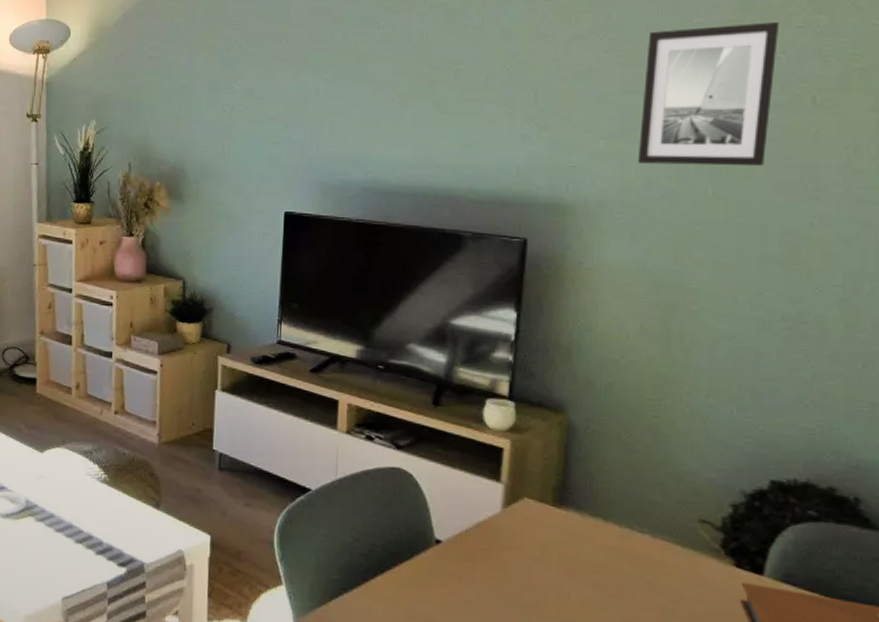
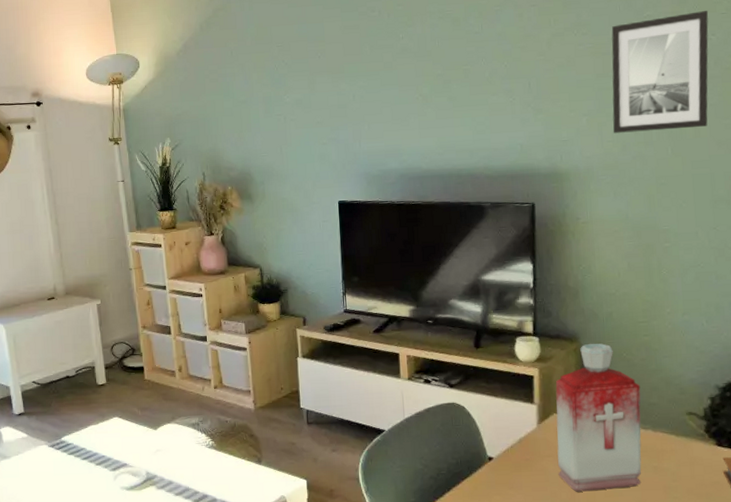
bottle: none [522,417,641,603] -> present [555,343,642,492]

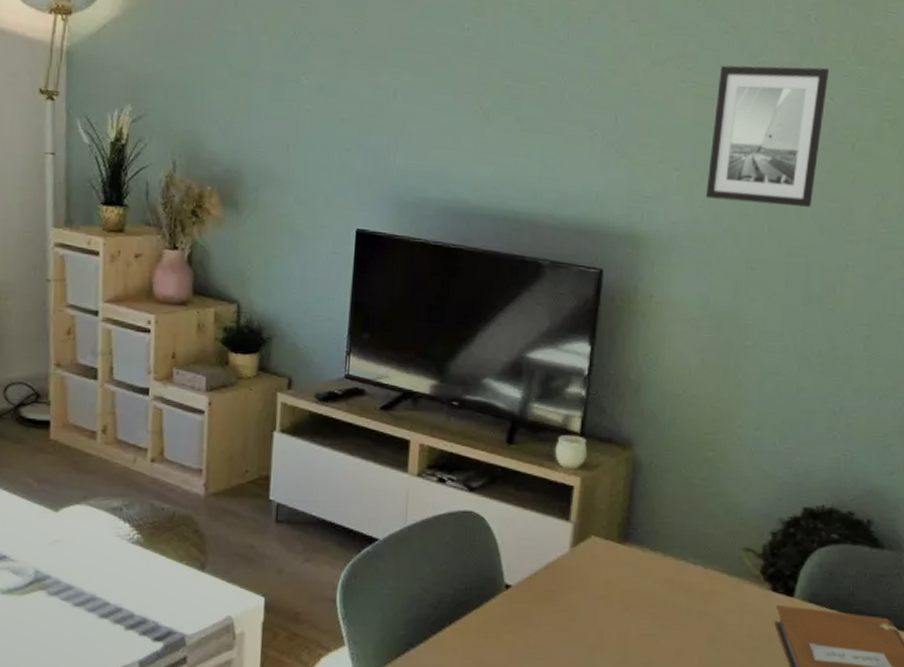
bottle: present [555,343,642,492] -> none [587,452,697,636]

